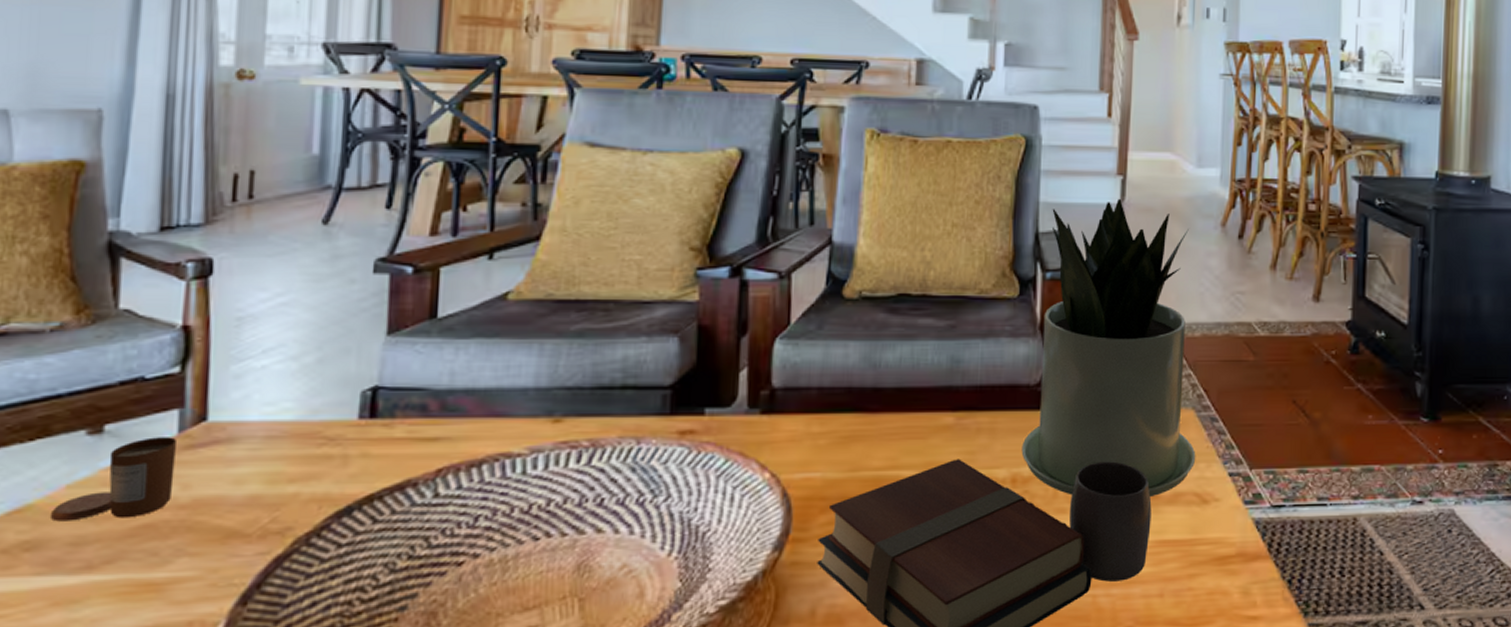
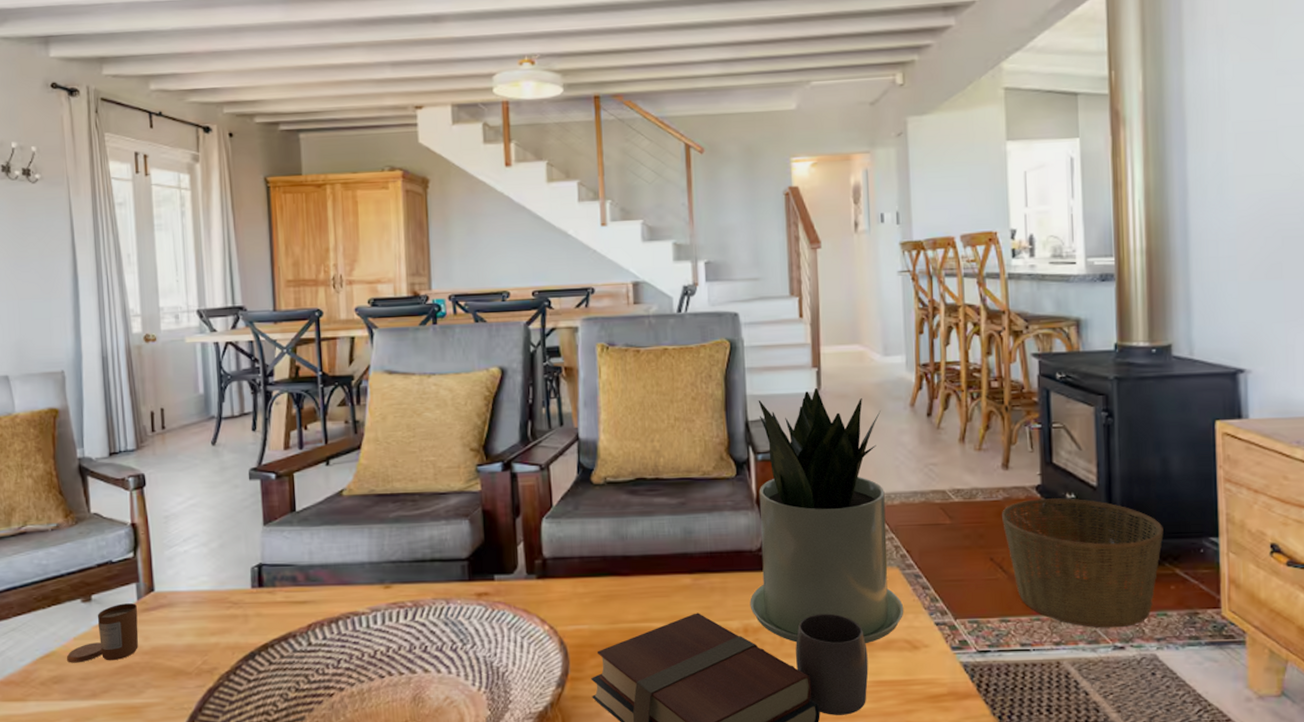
basket: none [1308,336,1470,481] -> present [1001,498,1164,628]

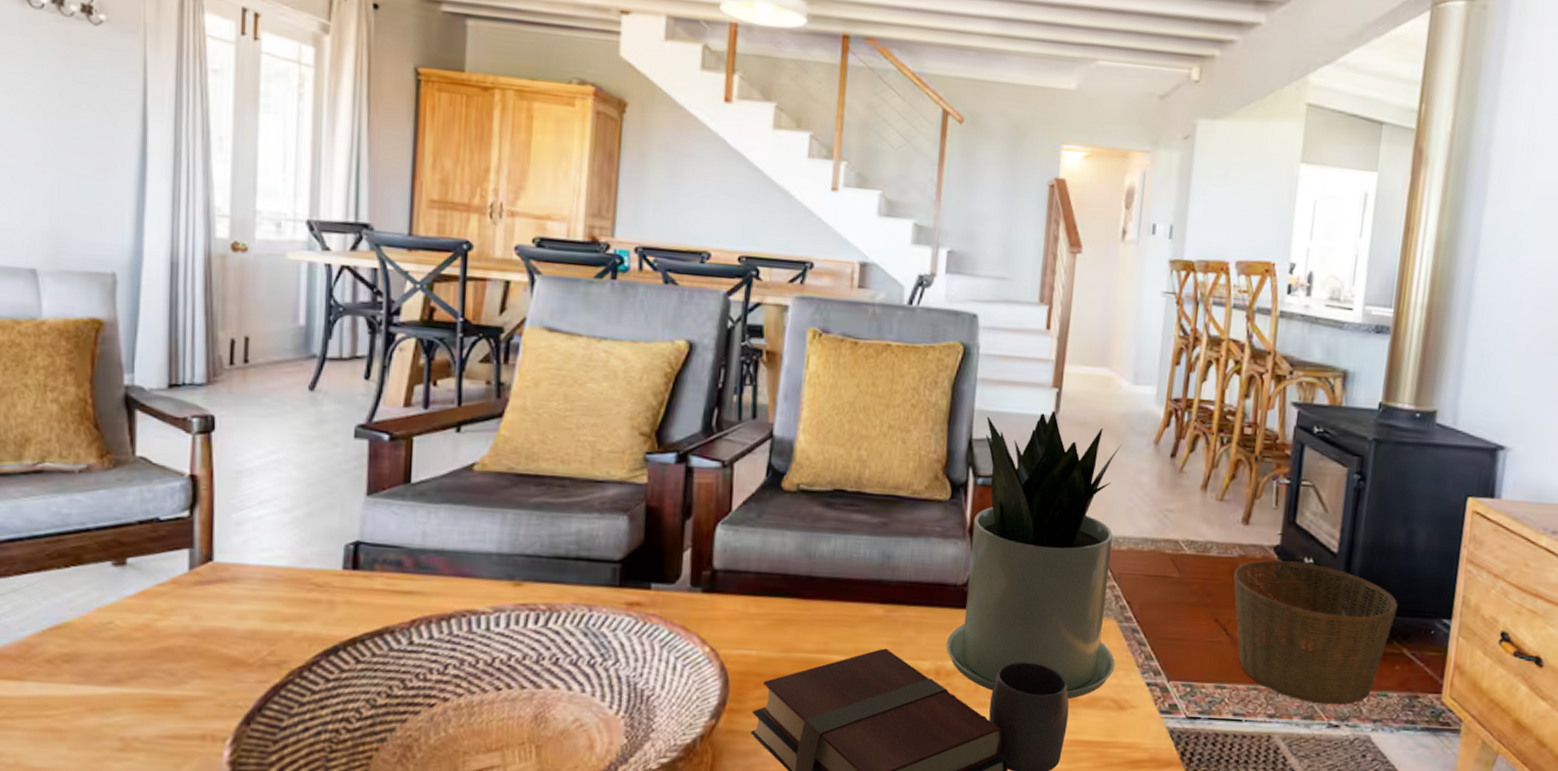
candle: present [66,603,139,663] -> none [84,572,187,641]

